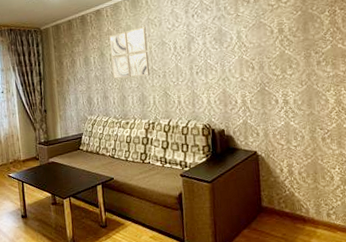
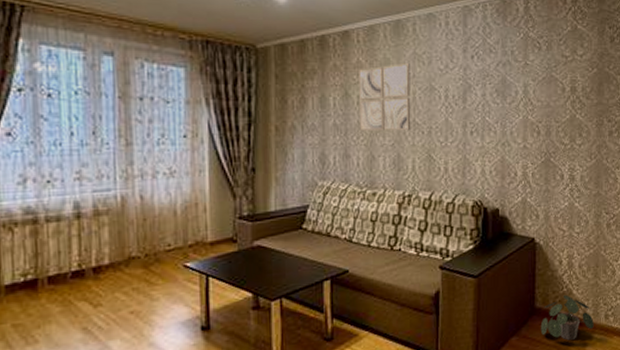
potted plant: none [268,196,317,234] -> present [540,294,594,341]

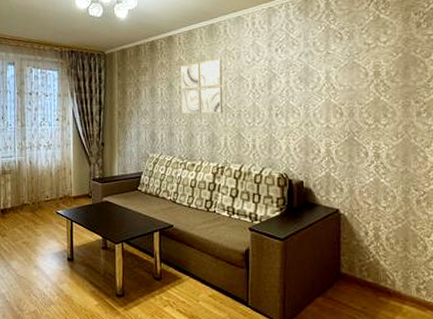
potted plant: present [540,294,594,341] -> none [346,264,404,309]

